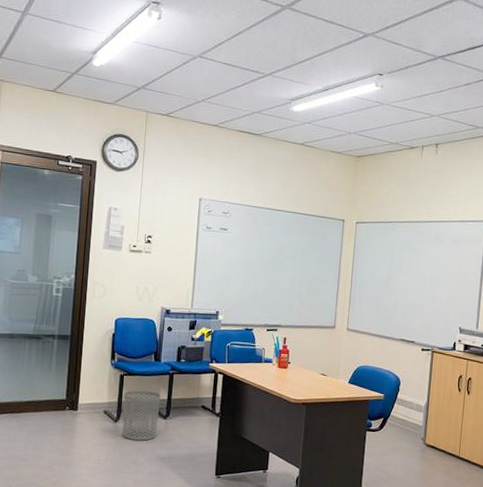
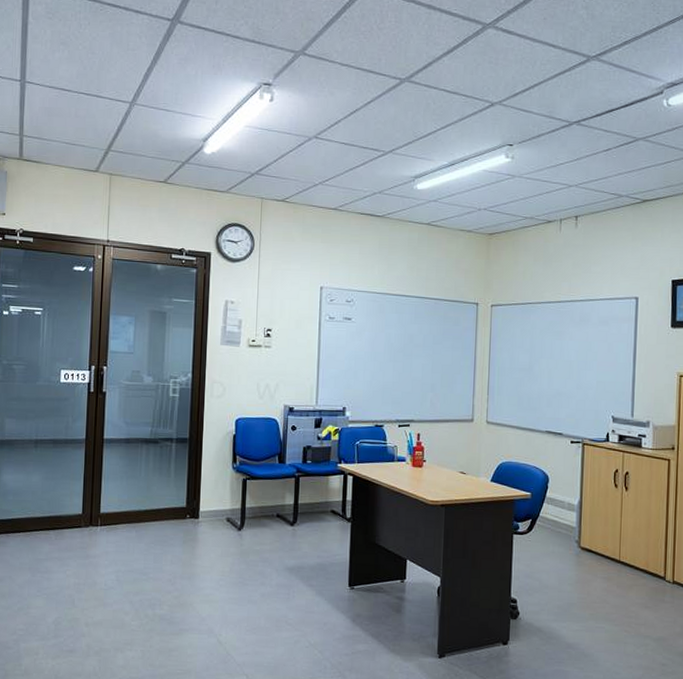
waste bin: present [122,390,161,441] -> none [247,495,287,550]

